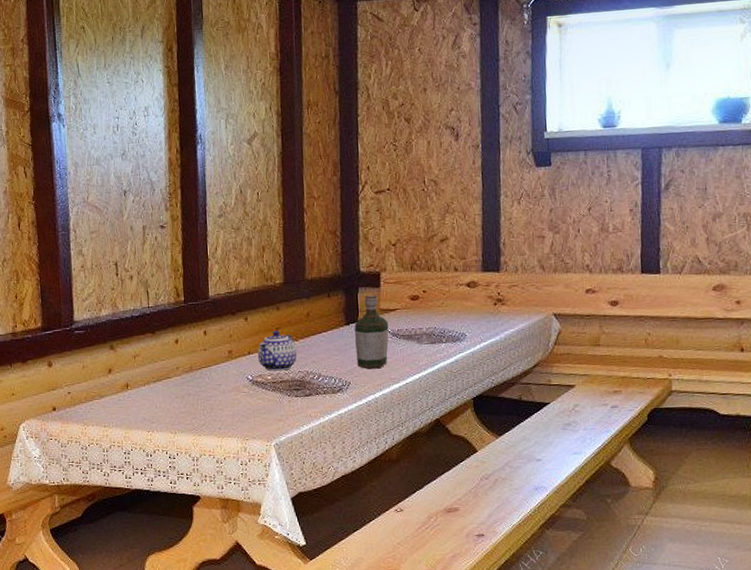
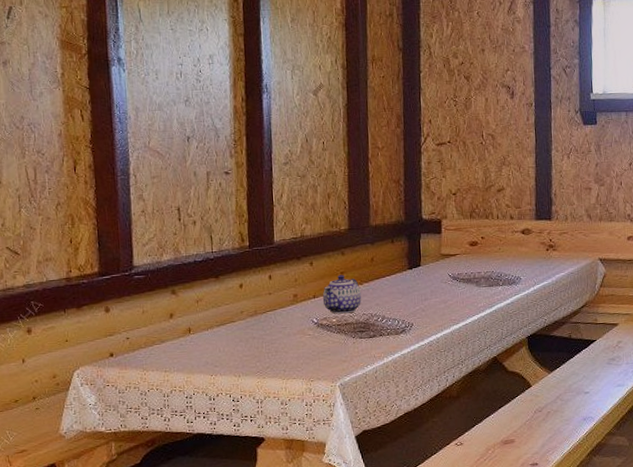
bottle: present [355,295,389,369] -> none [417,241,450,311]

